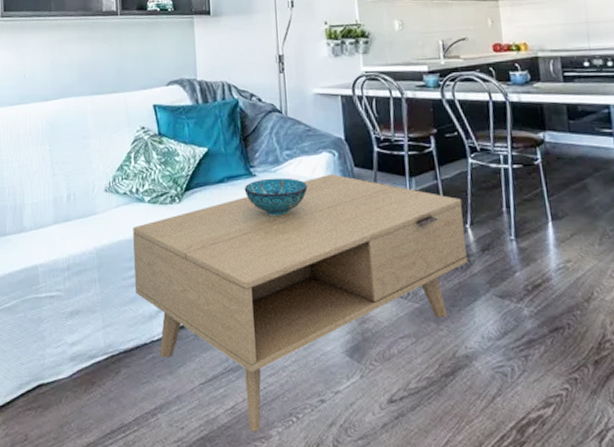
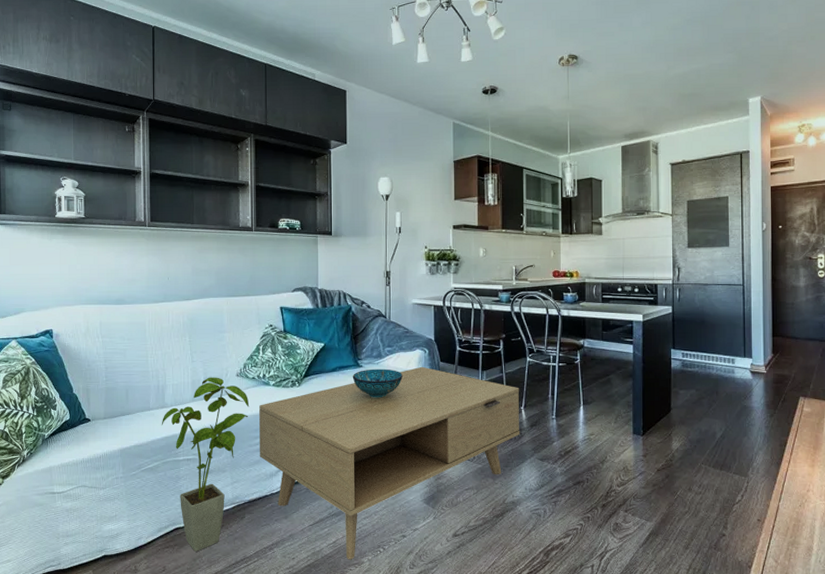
house plant: none [19,193,121,416] -> present [161,377,250,552]

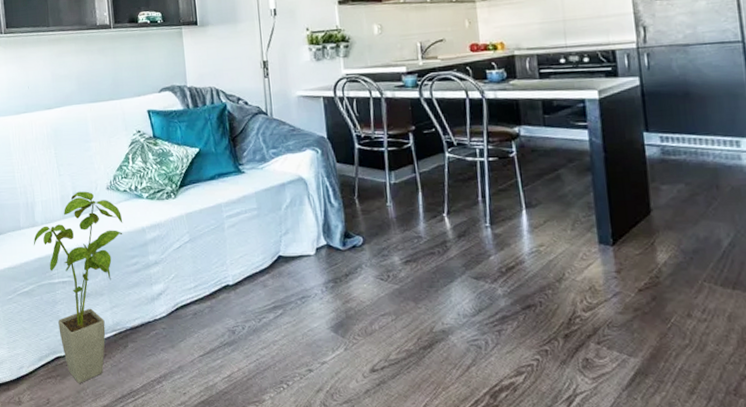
coffee table: present [259,366,520,560] -> none [133,169,445,397]
decorative bowl: present [352,369,403,398] -> none [234,174,293,209]

